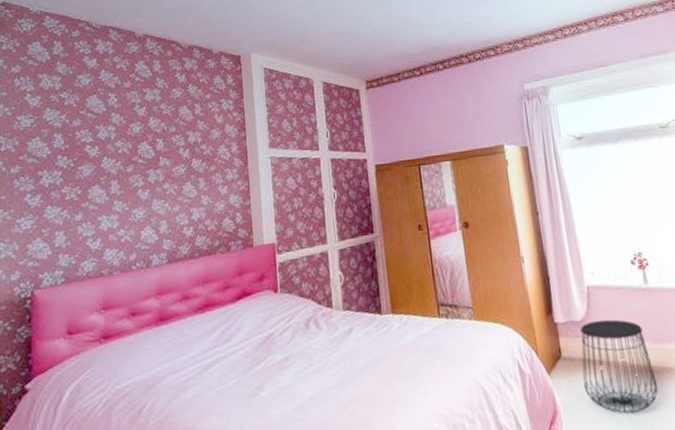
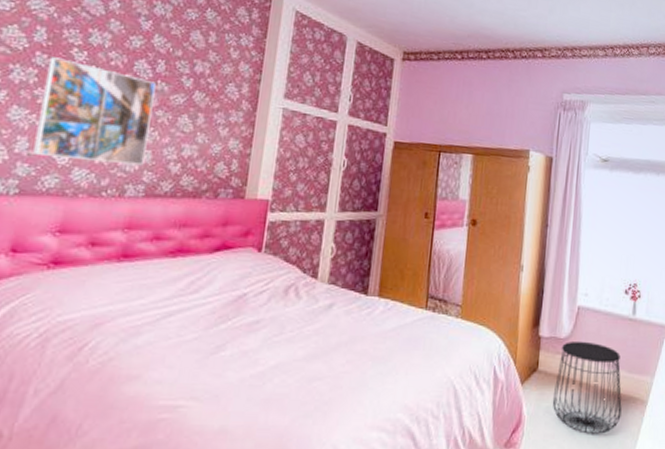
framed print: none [69,157,162,245] -> present [33,57,156,167]

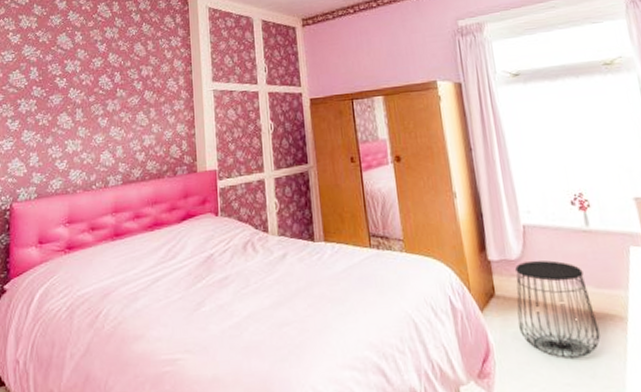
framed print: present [33,57,156,167] -> none [42,87,118,165]

